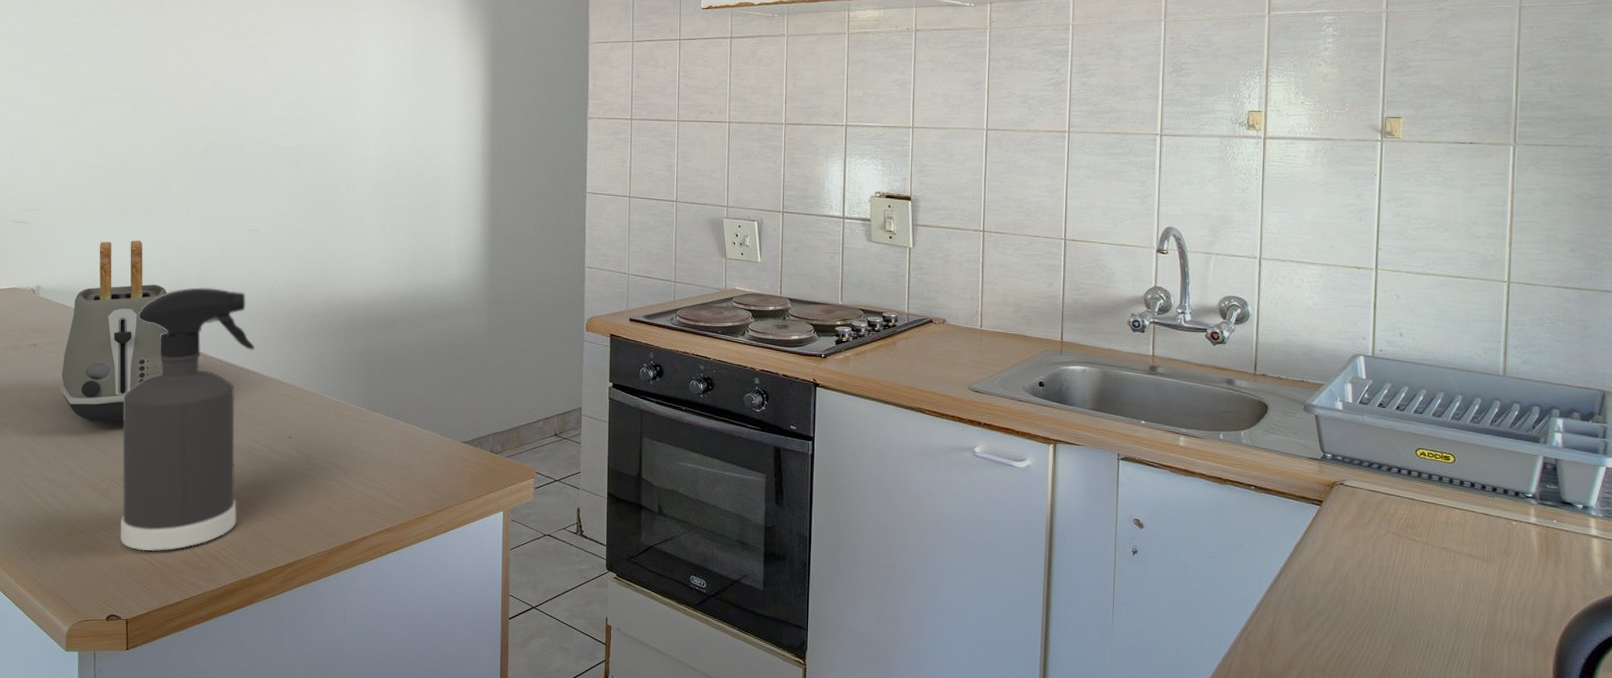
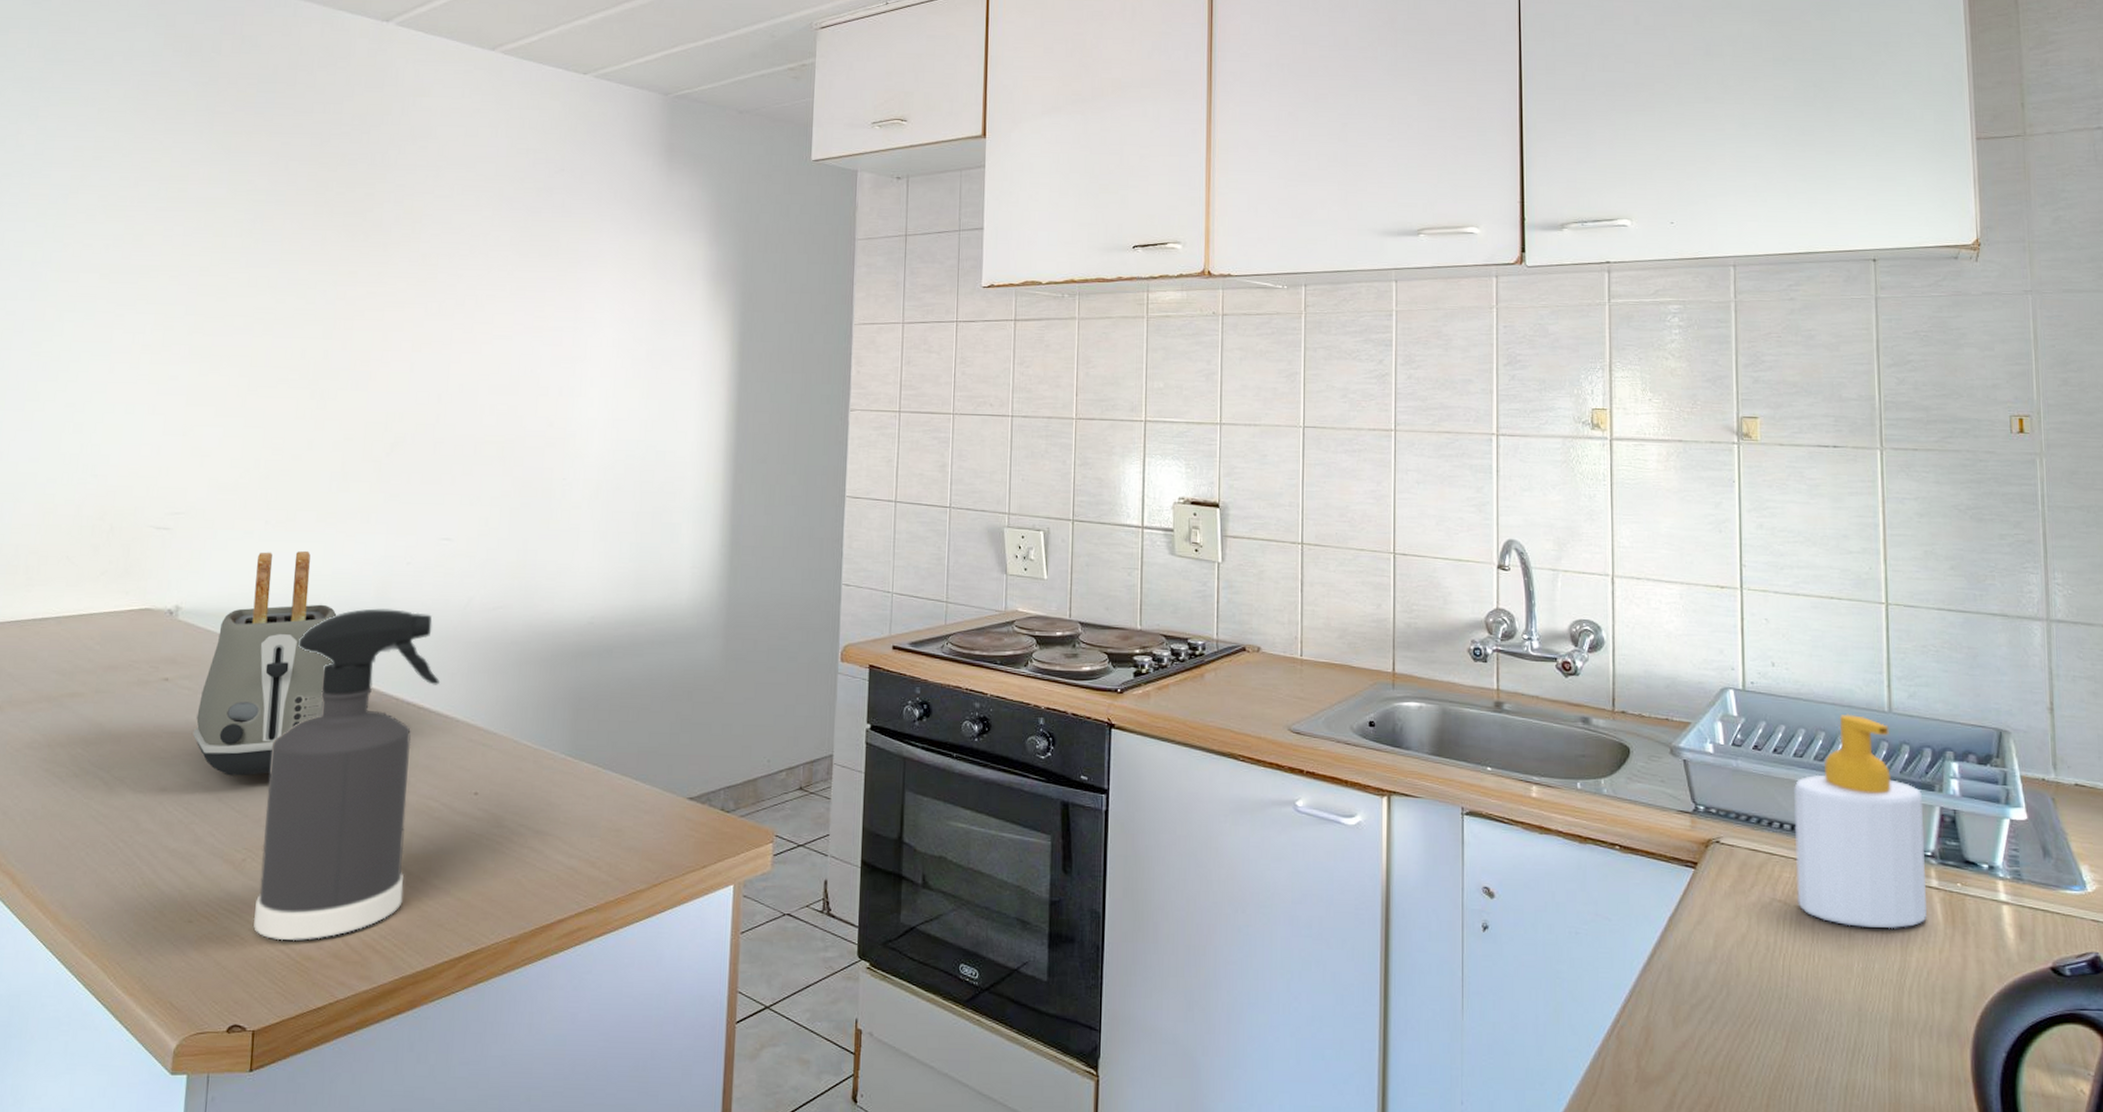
soap bottle: none [1409,377,1528,558] -> present [1794,714,1927,929]

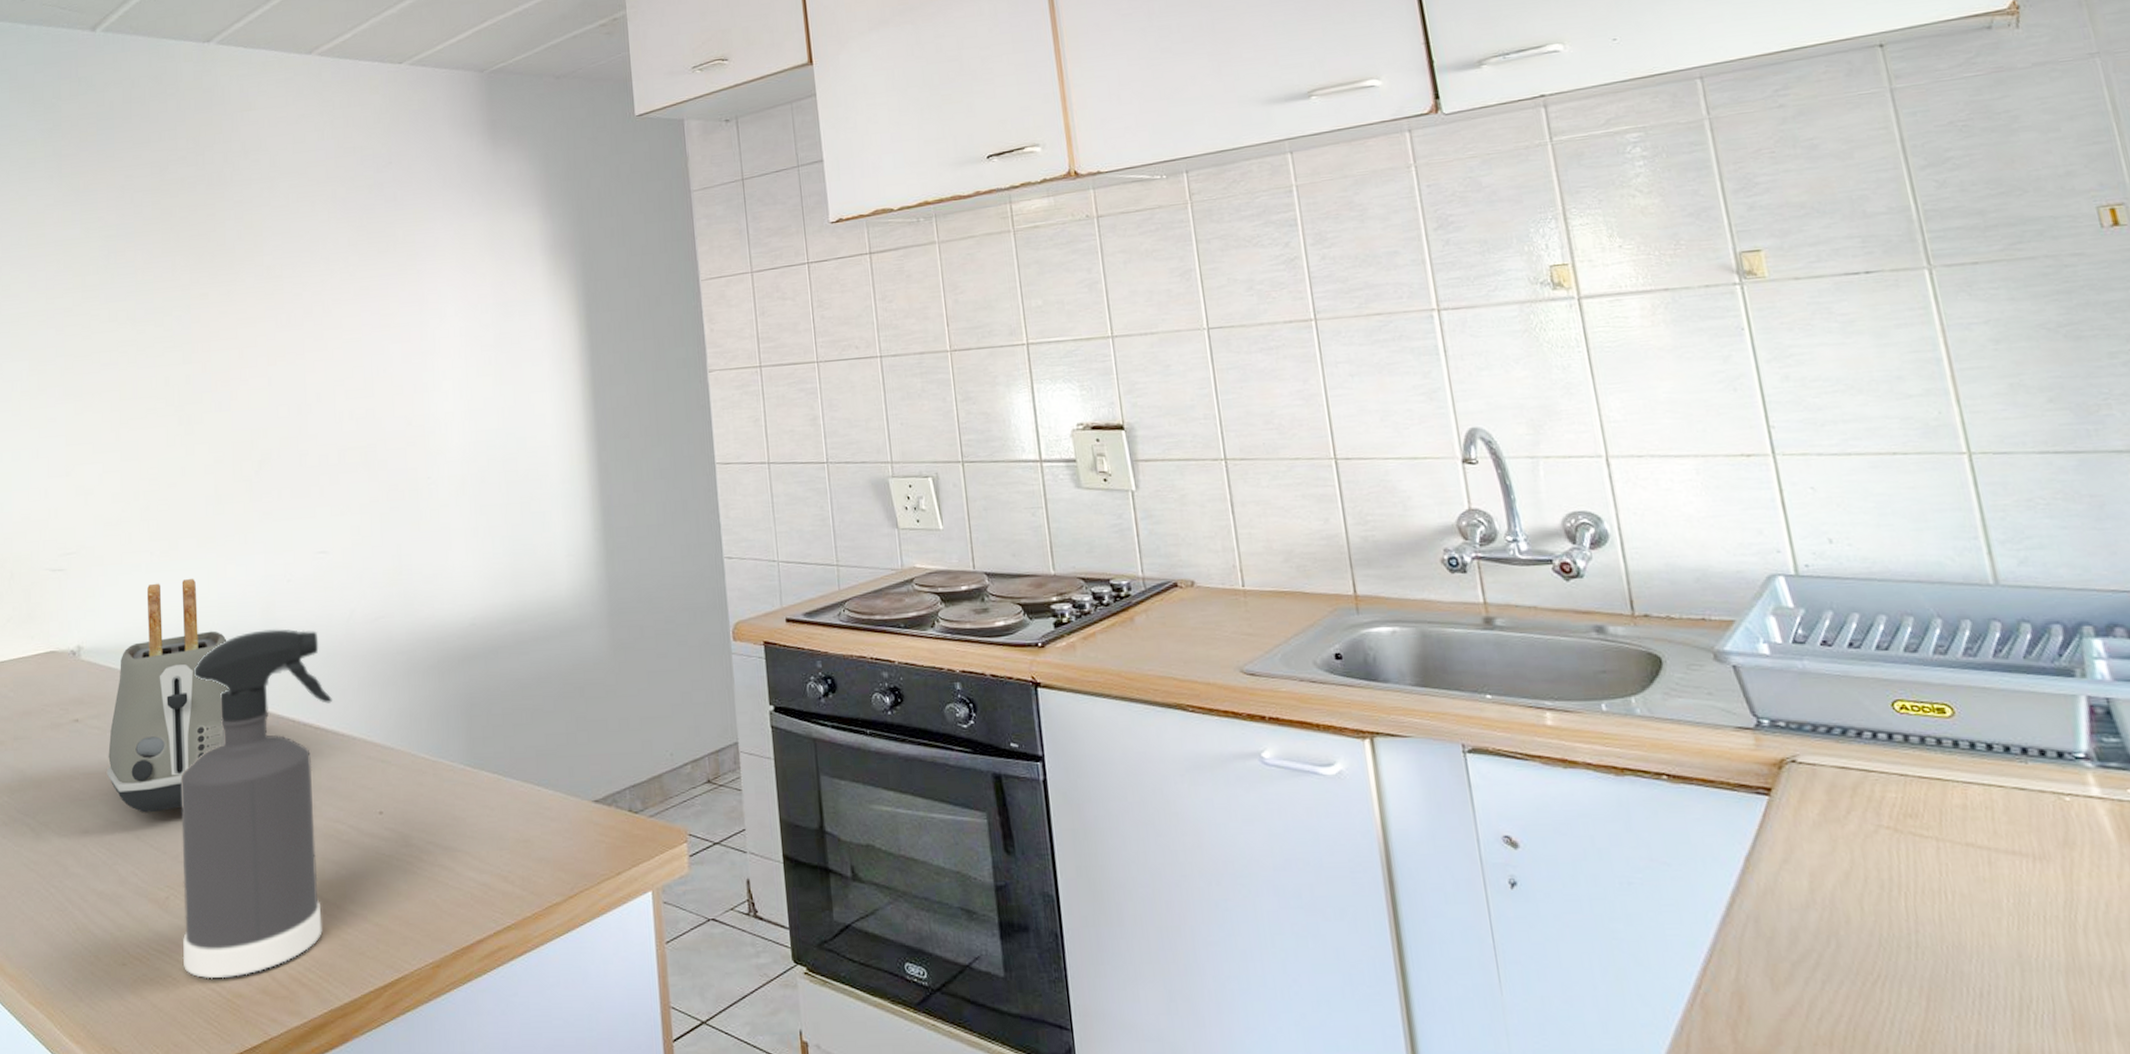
soap bottle: present [1794,714,1927,929] -> none [1883,591,2092,853]

